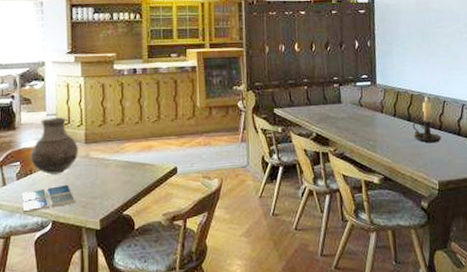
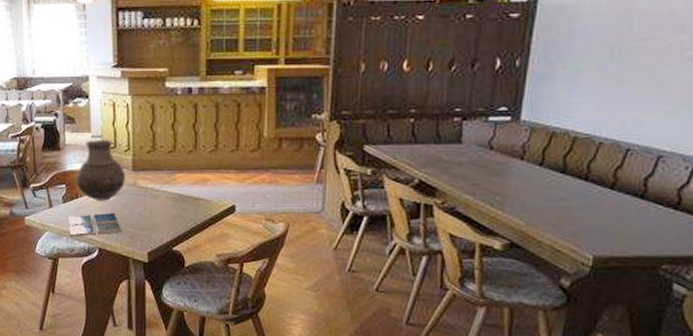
candle holder: present [412,96,442,143] -> none [567,141,612,206]

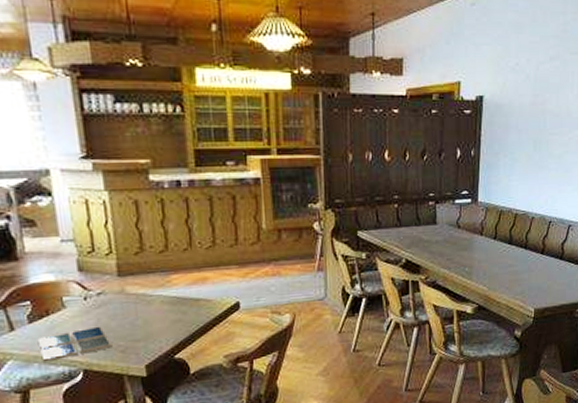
vase: present [75,140,126,201] -> none [43,243,111,316]

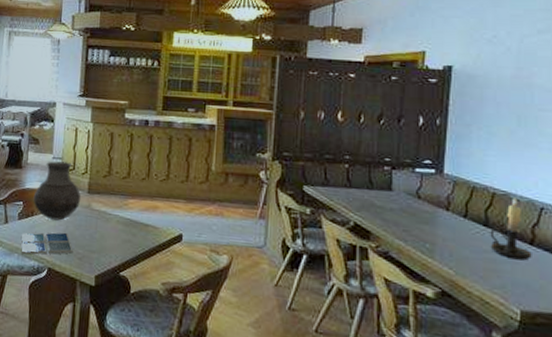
vase: none [43,243,111,316] -> present [33,161,81,221]
candle holder: none [513,216,543,269] -> present [490,198,532,261]

